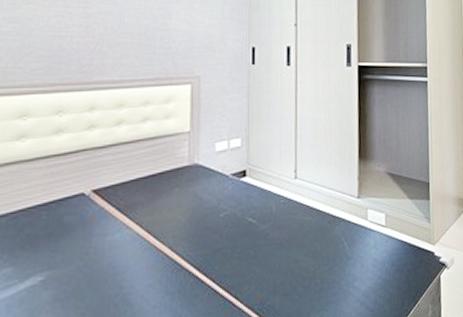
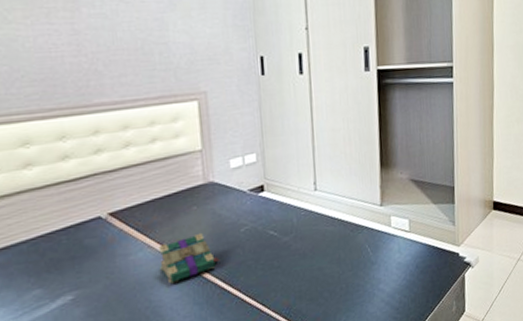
book: none [136,215,197,269] -> present [158,232,220,284]

